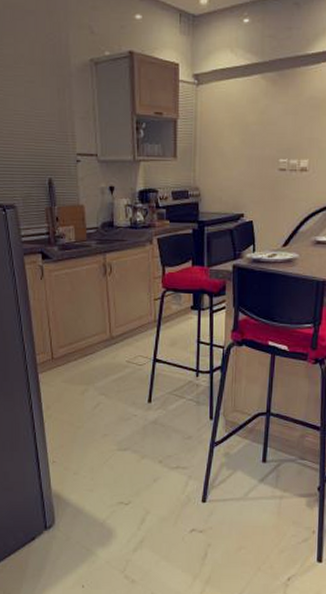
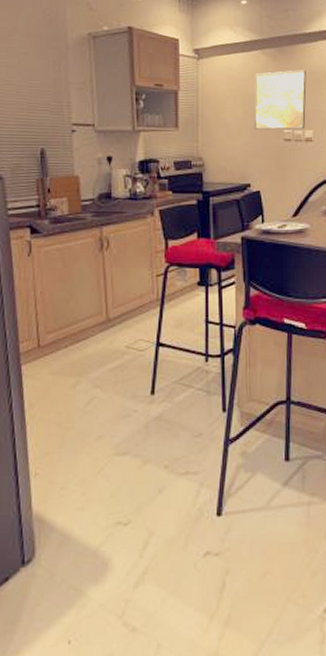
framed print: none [250,95,306,160] -> present [253,70,306,130]

